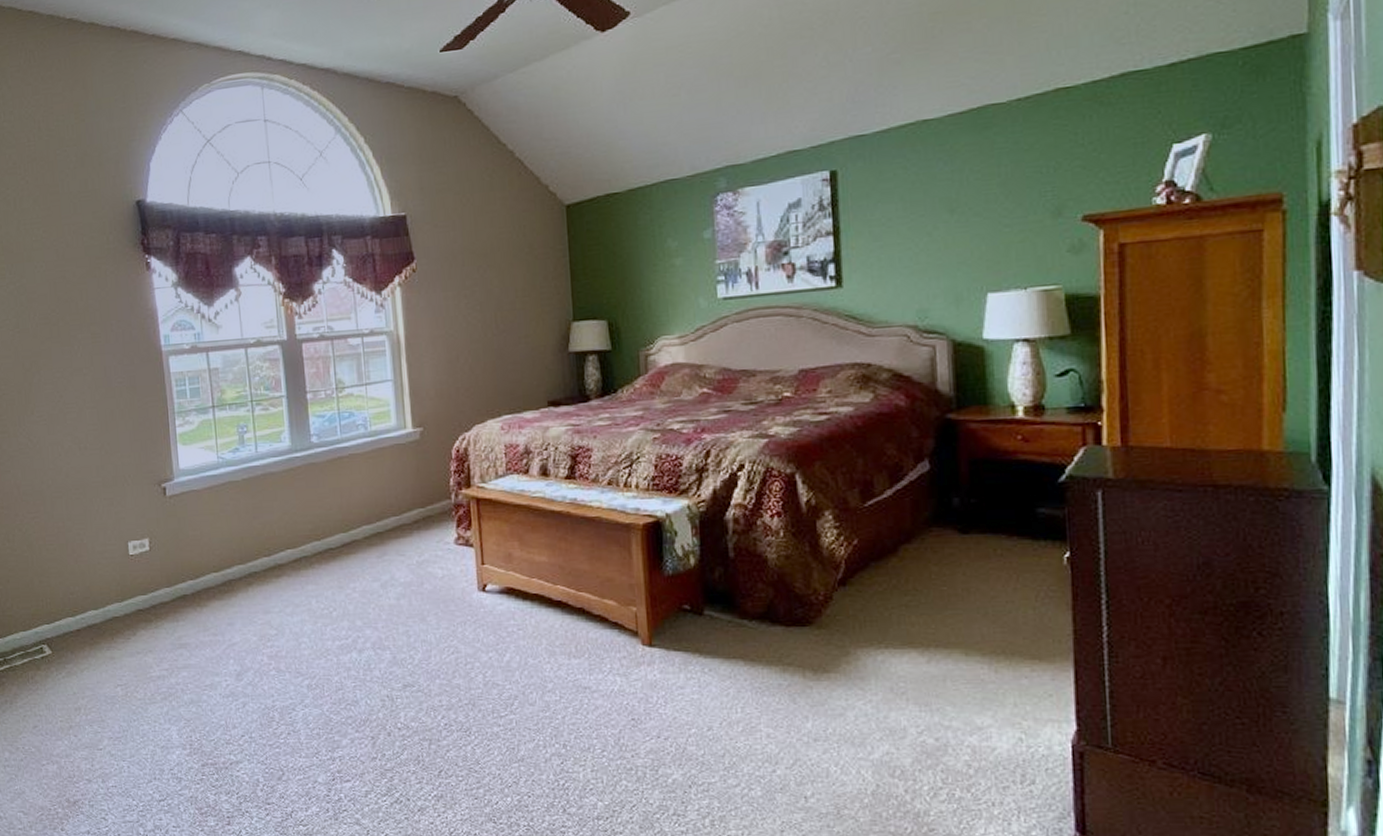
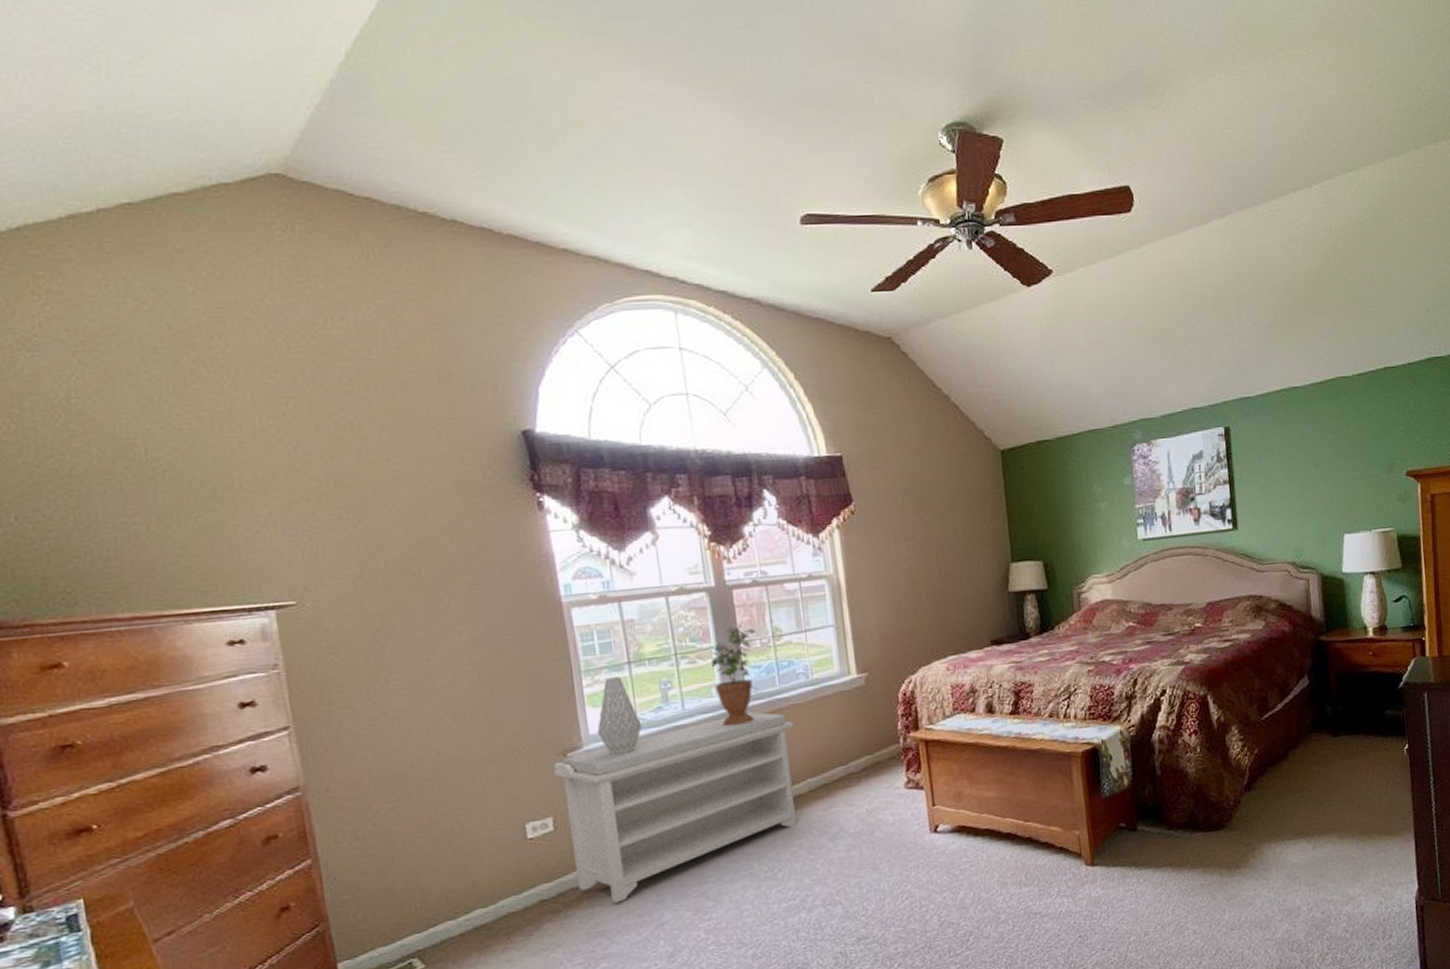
bench: none [151,458,352,621] -> present [553,711,798,903]
vase: none [185,419,222,488] -> present [597,677,642,755]
potted plant: none [281,373,321,469] -> present [710,622,755,726]

